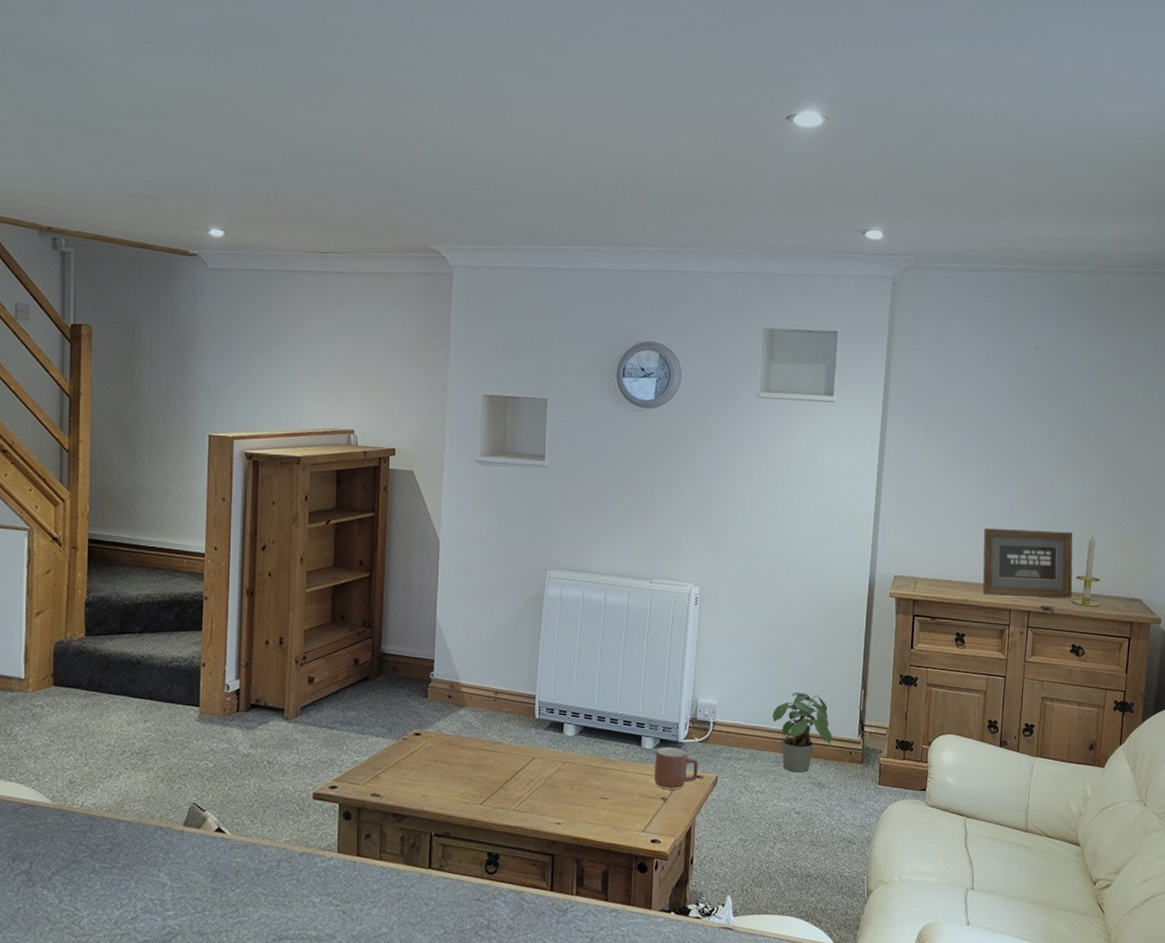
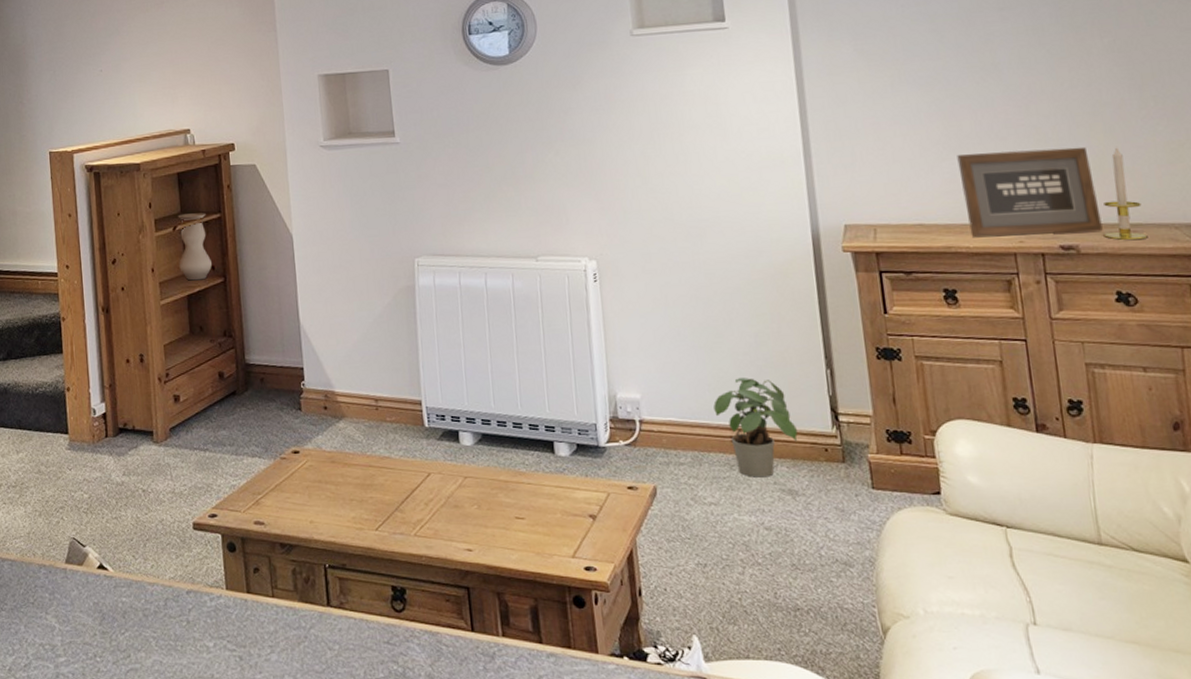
vase: none [328,510,361,573] -> present [177,213,213,281]
mug: present [653,747,698,790] -> none [573,453,631,505]

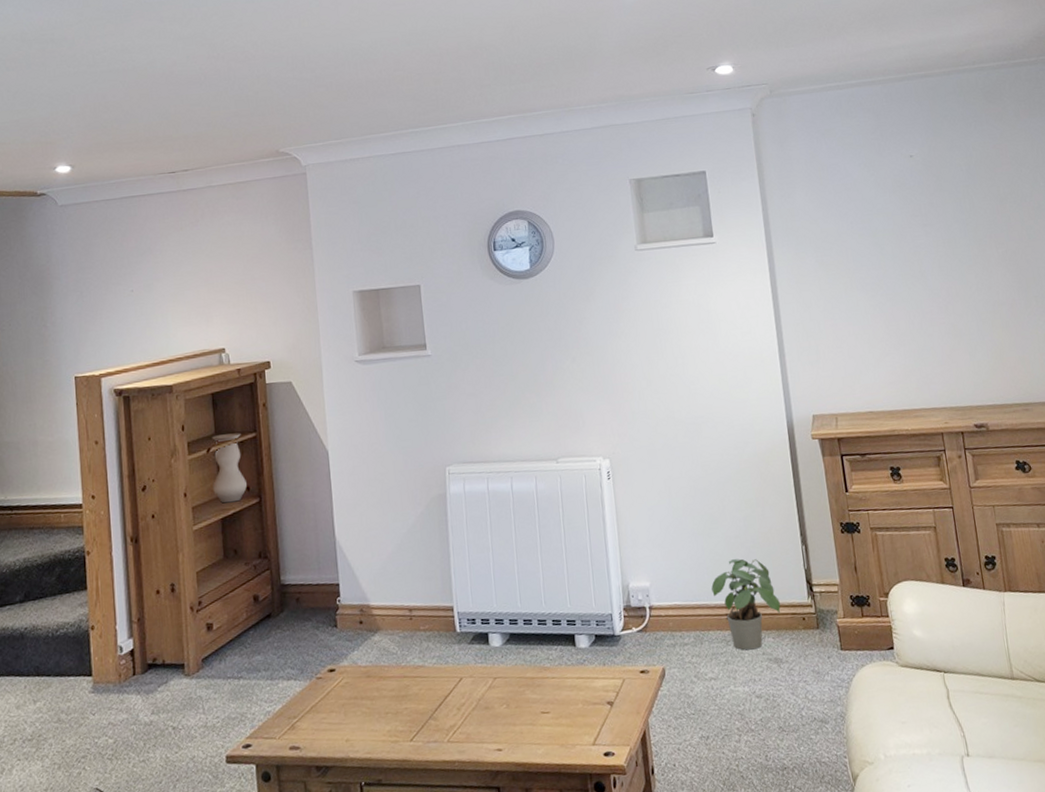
picture frame: present [957,146,1103,237] -> none [896,340,1004,420]
candle: present [1103,147,1148,241] -> none [1004,339,1036,418]

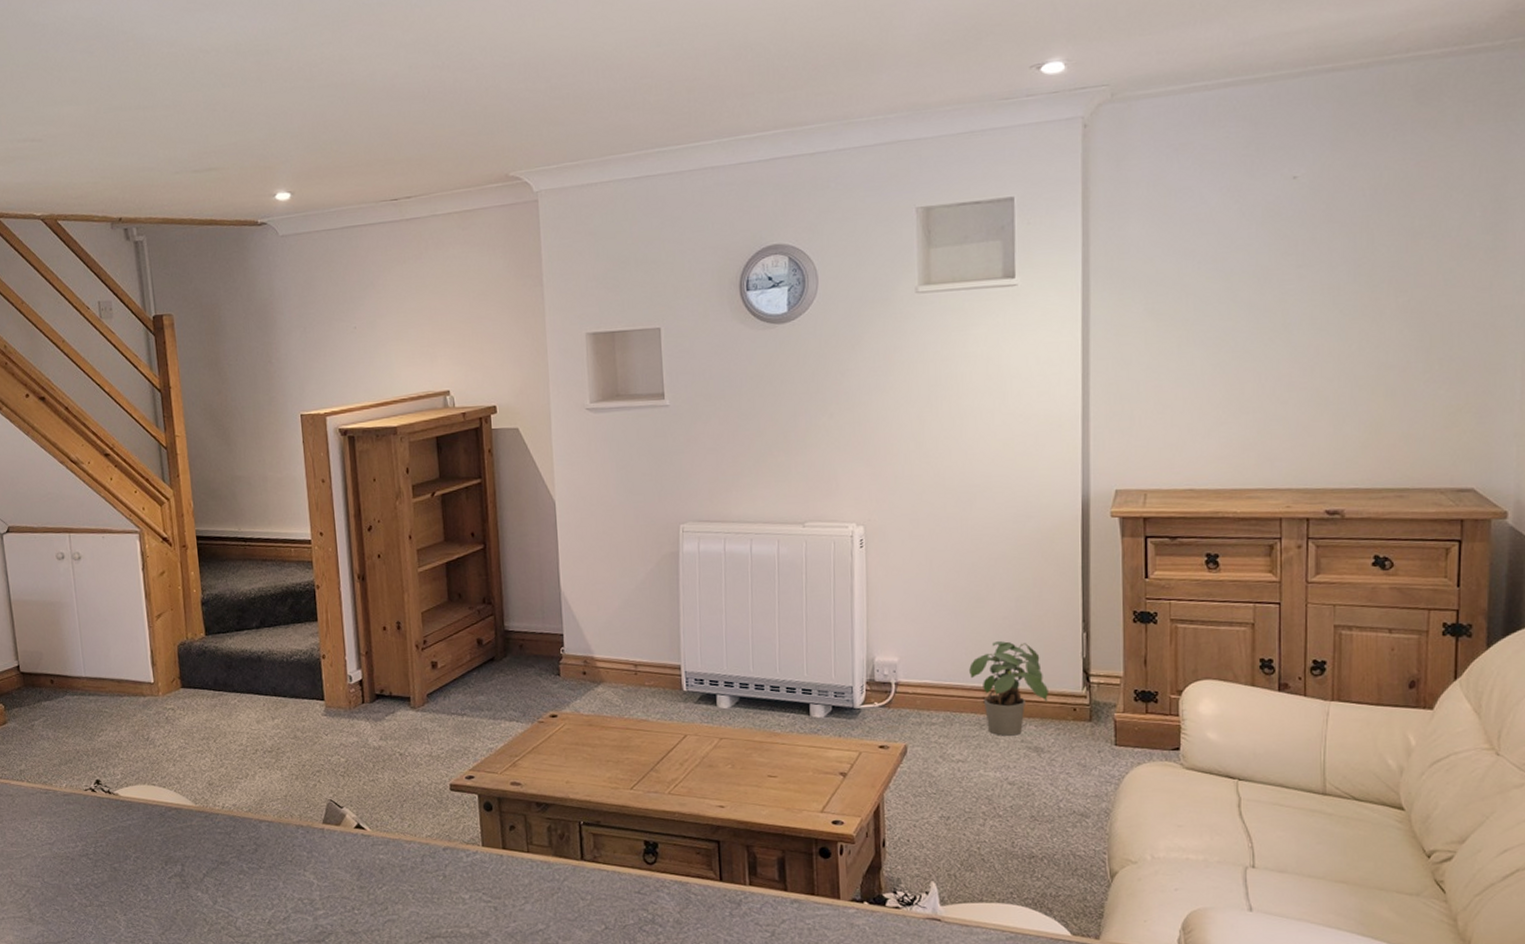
vase: present [212,433,248,504] -> none [436,478,472,548]

